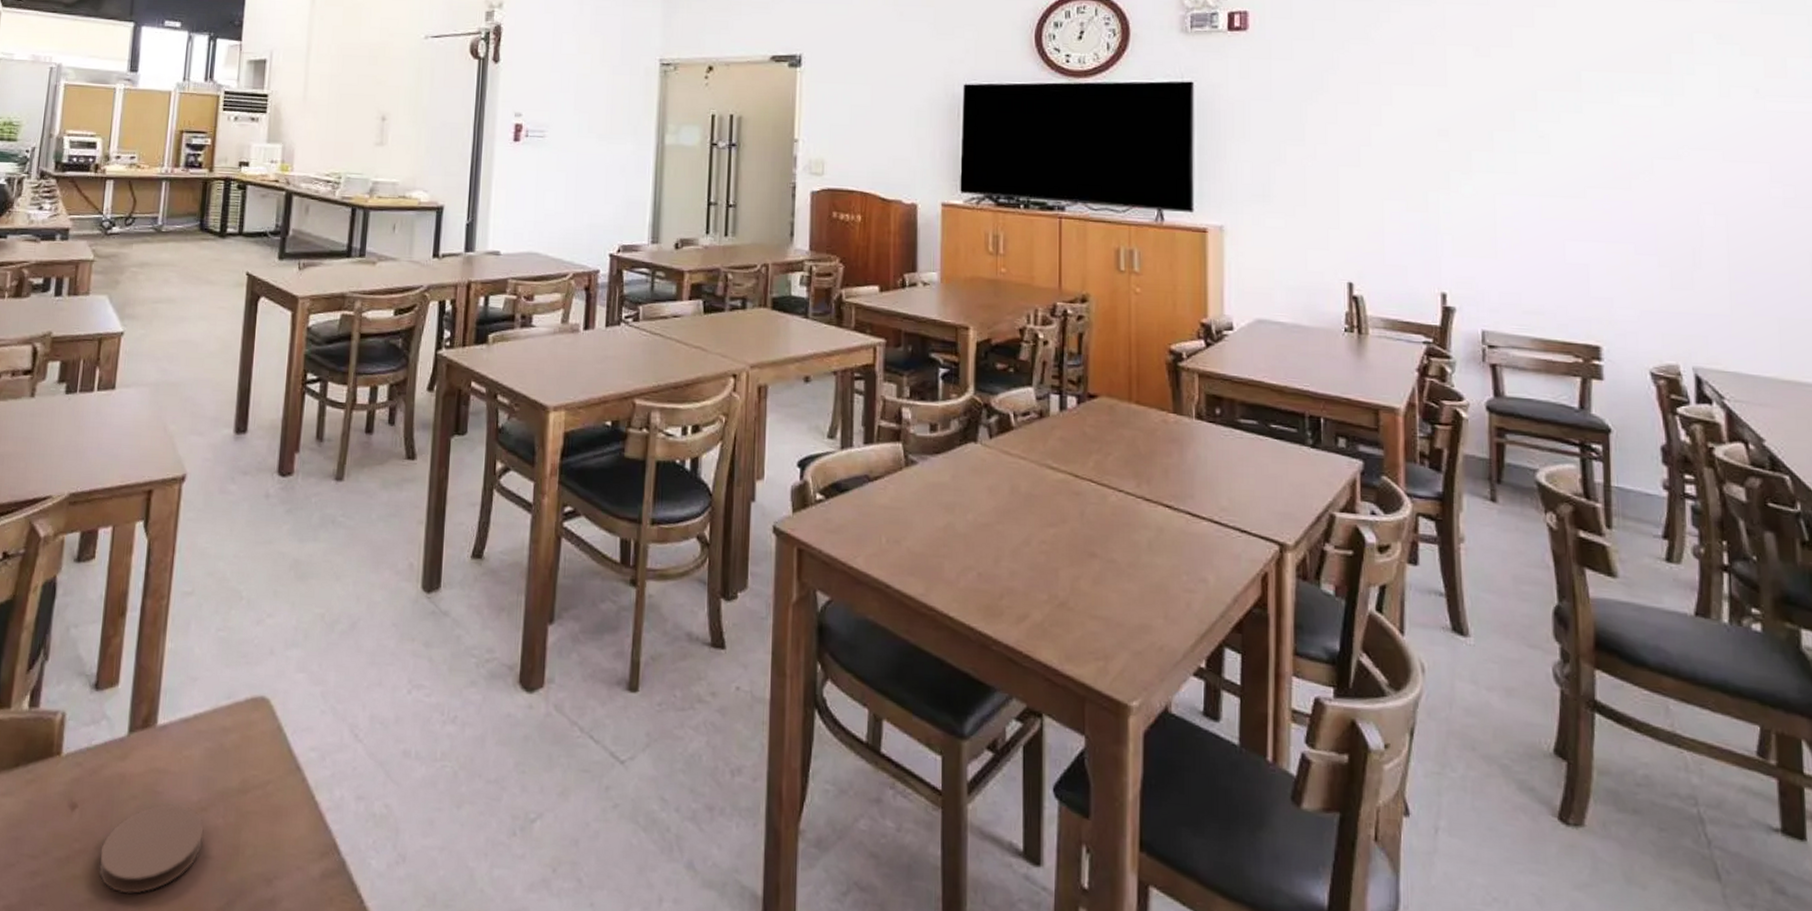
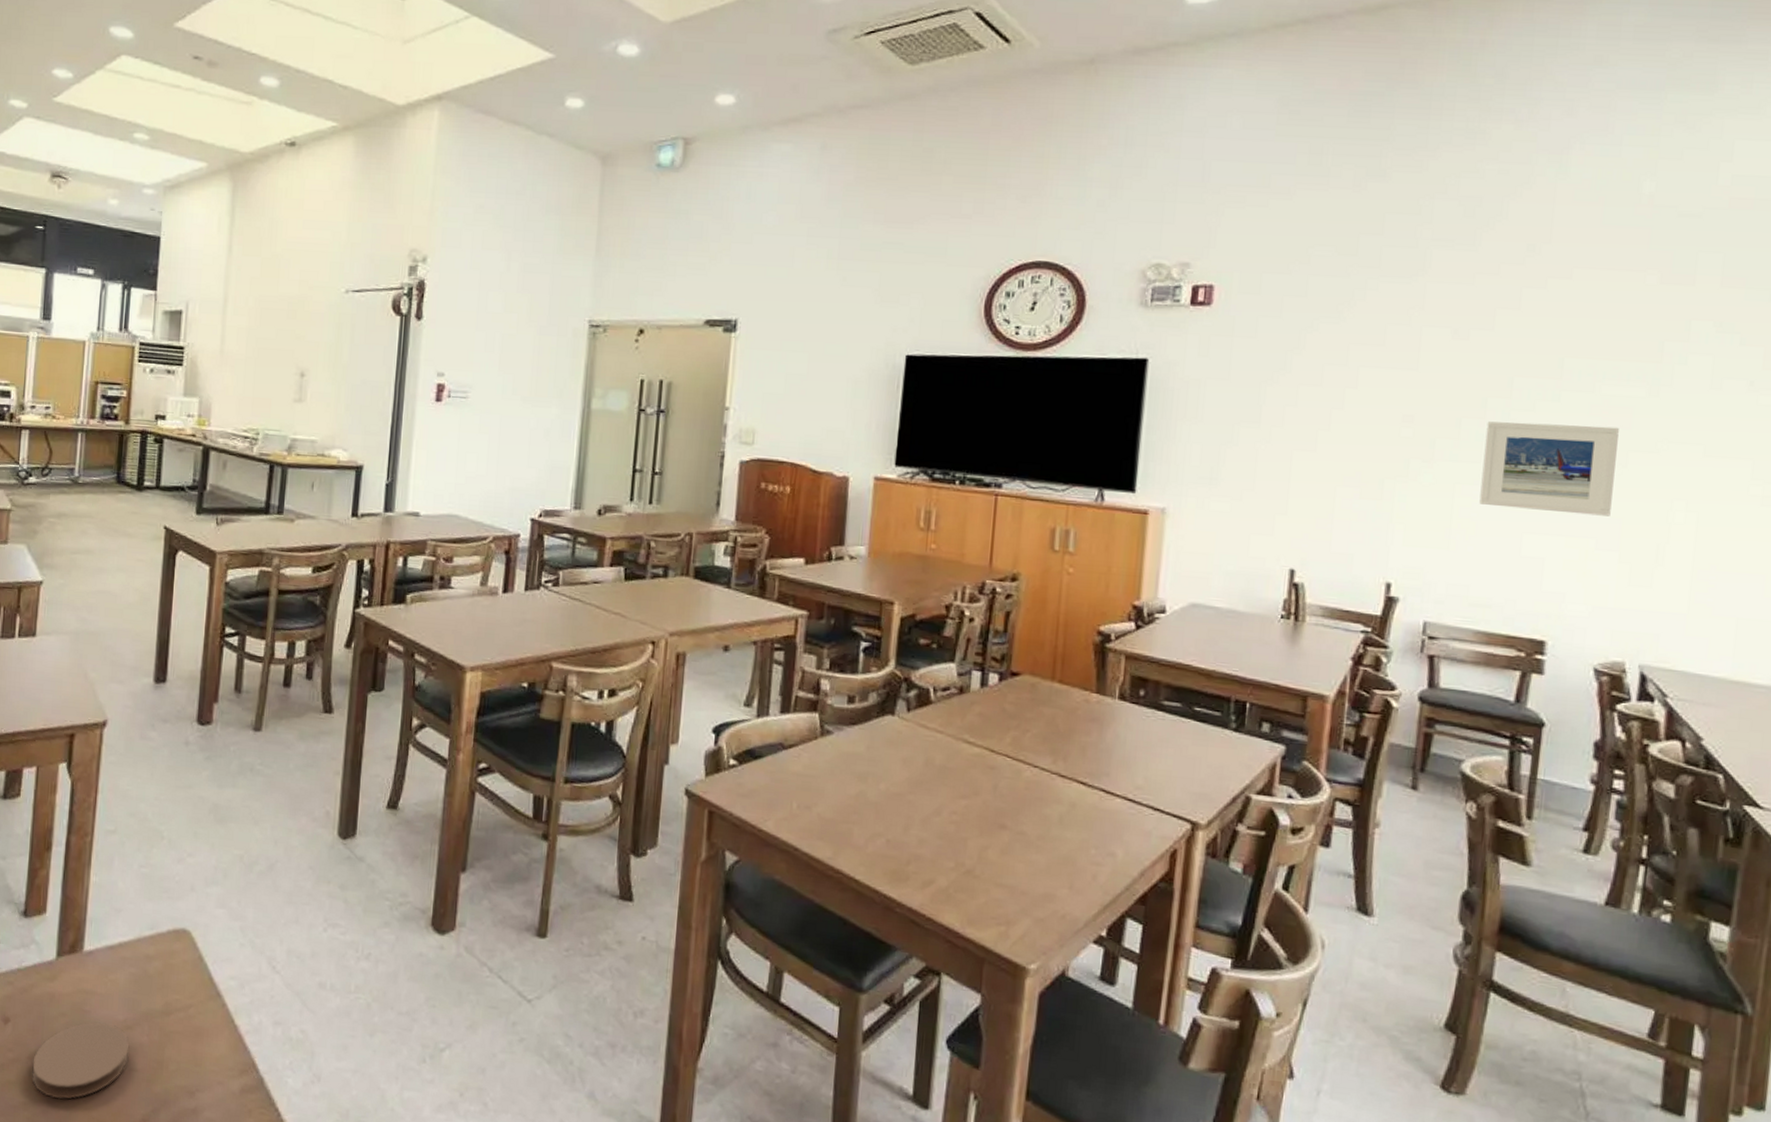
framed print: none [1517,133,1645,222] -> present [1479,421,1619,516]

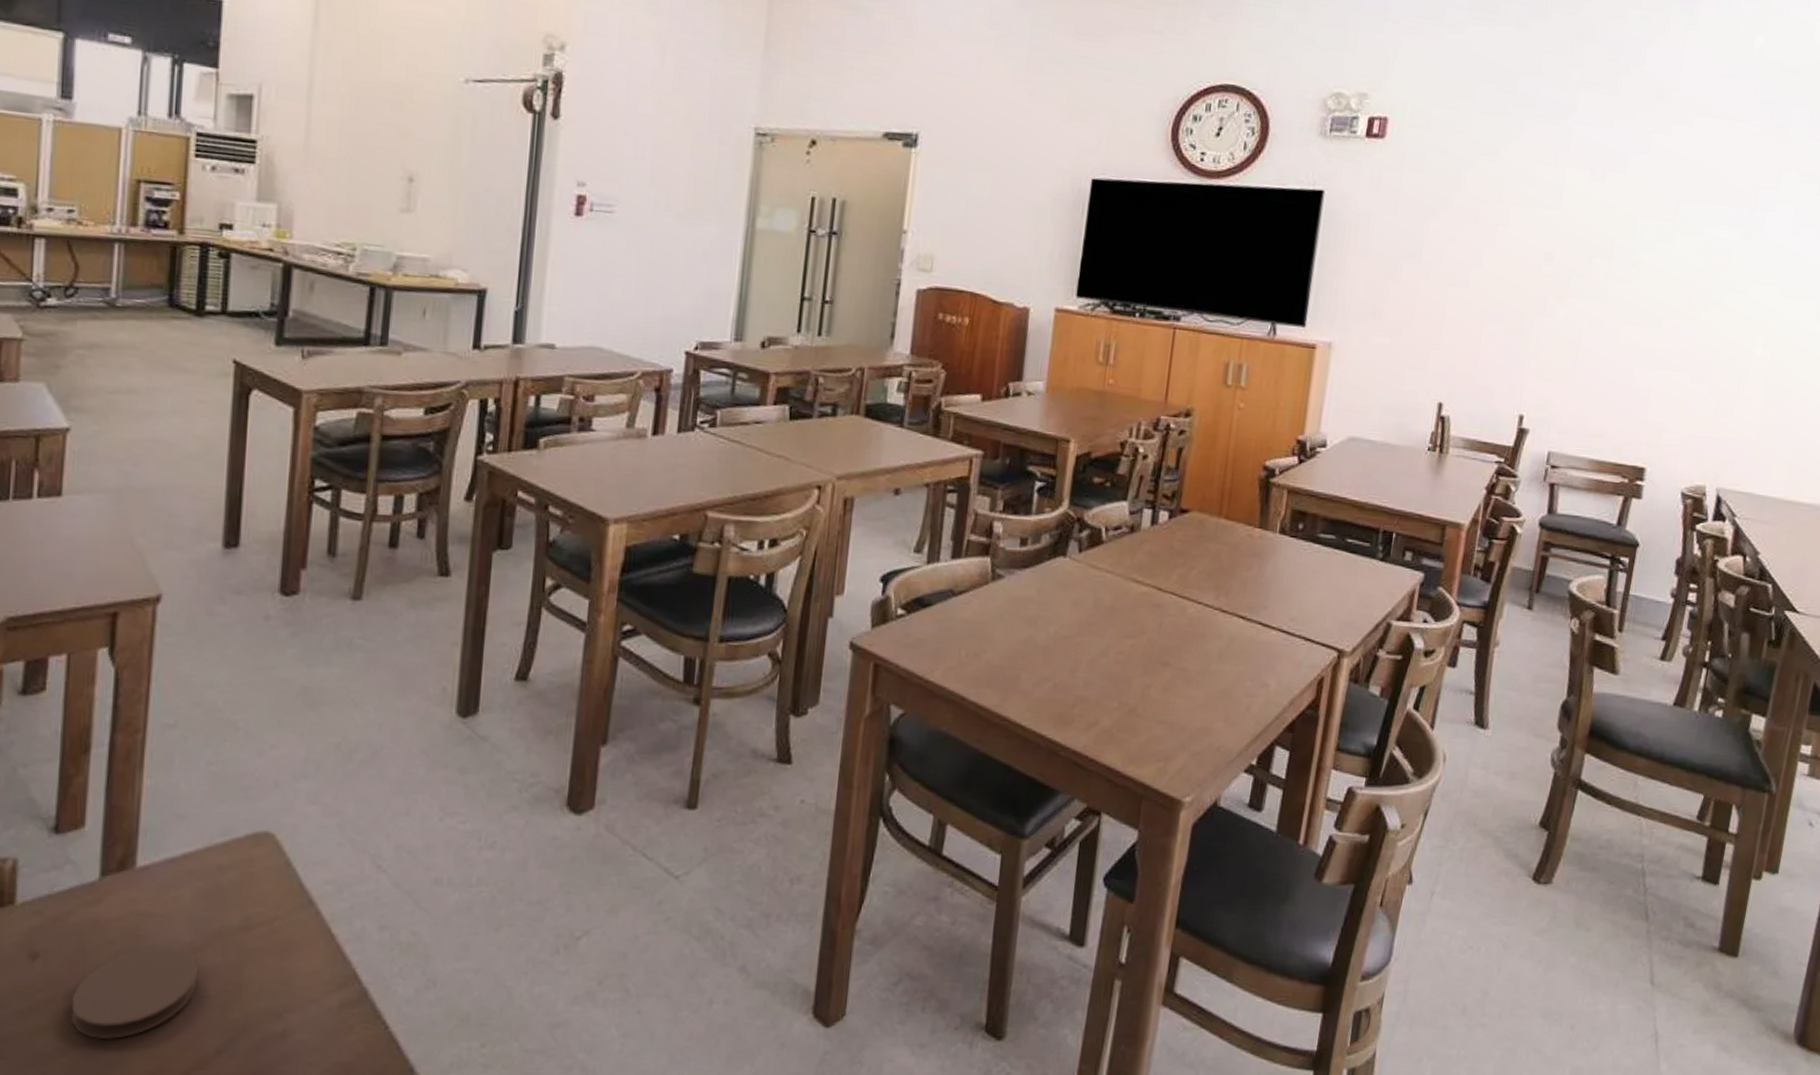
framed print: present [1479,421,1619,516] -> none [1601,261,1718,352]

